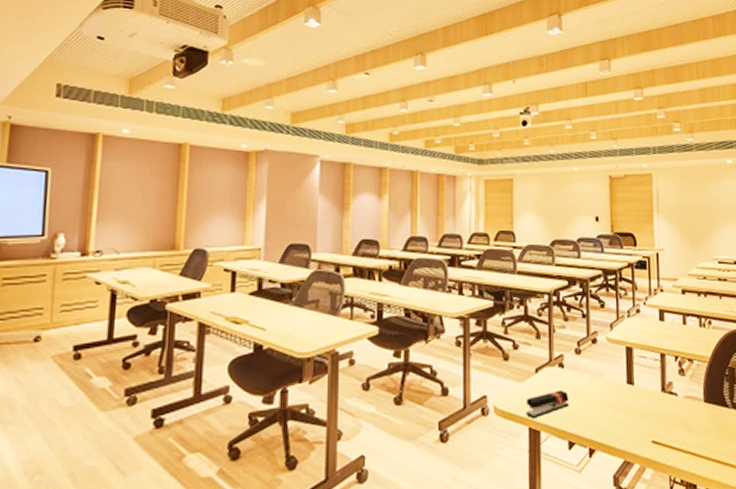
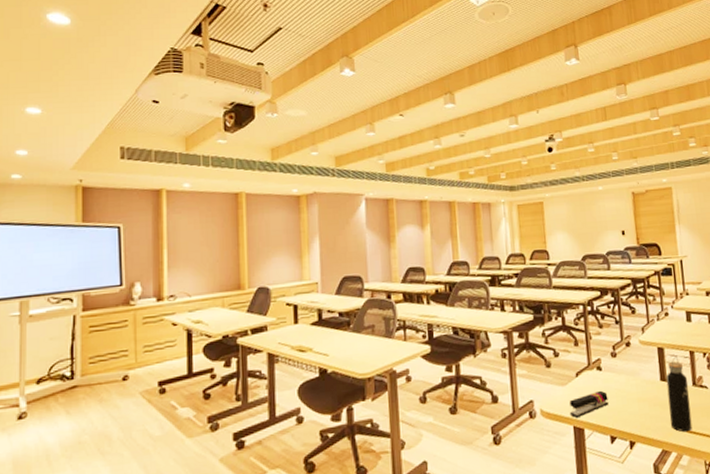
water bottle: none [633,358,658,443] -> present [666,356,693,433]

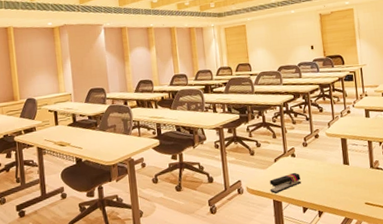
water bottle: present [666,356,693,433] -> none [348,145,370,204]

